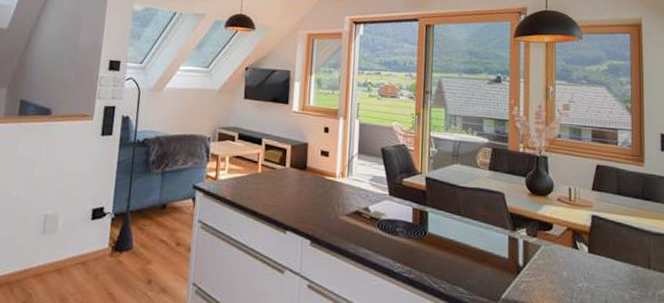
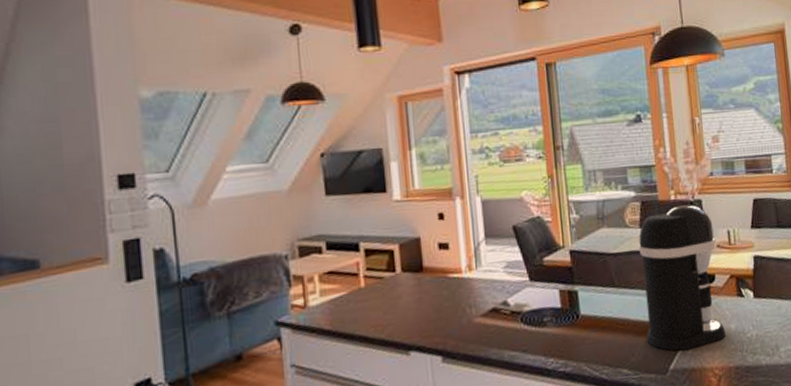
coffee maker: none [483,158,558,285] -> present [638,205,726,351]

